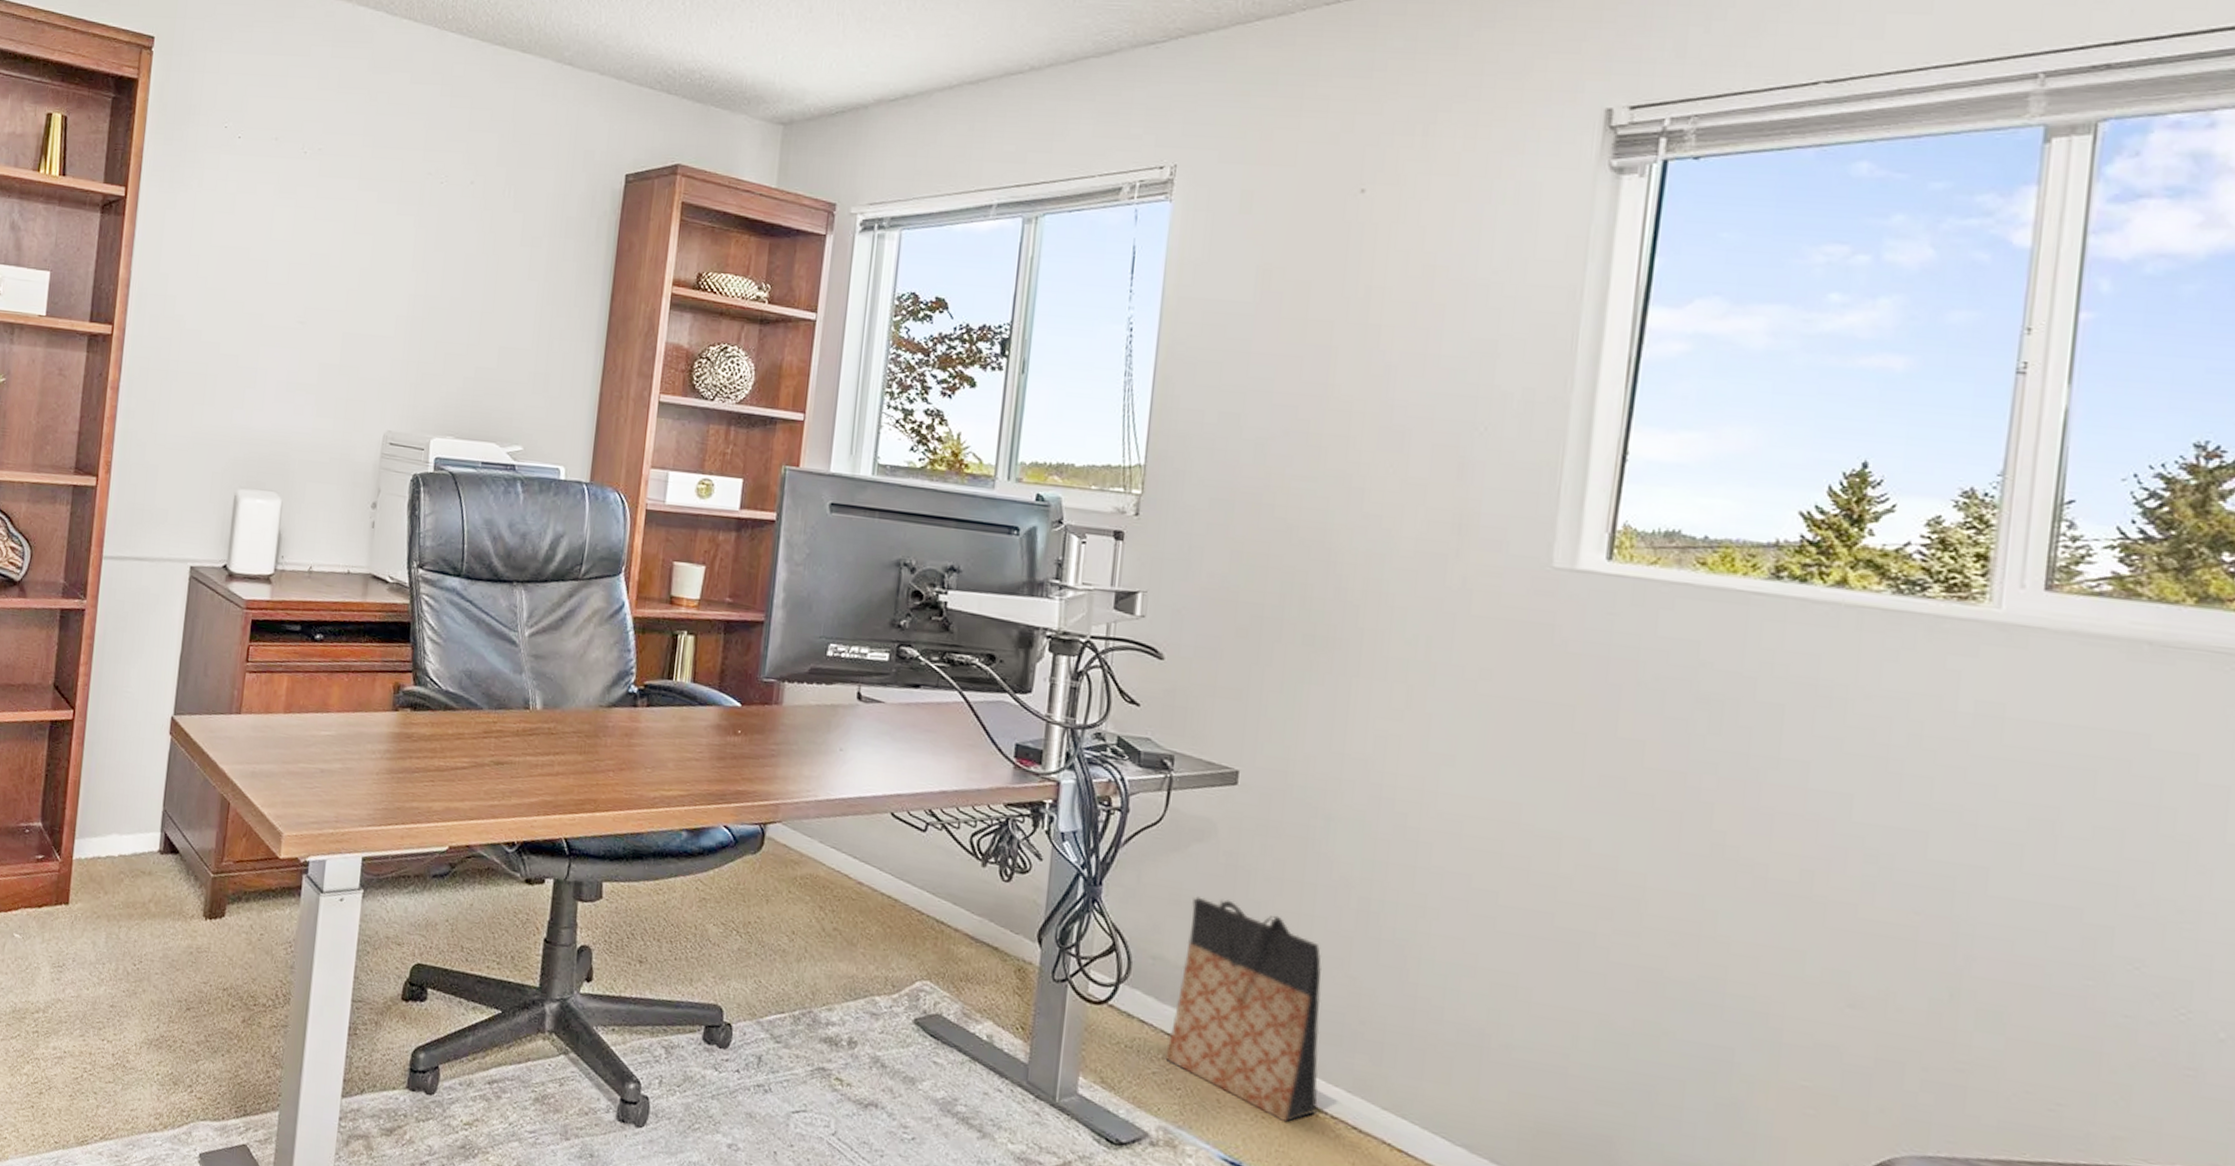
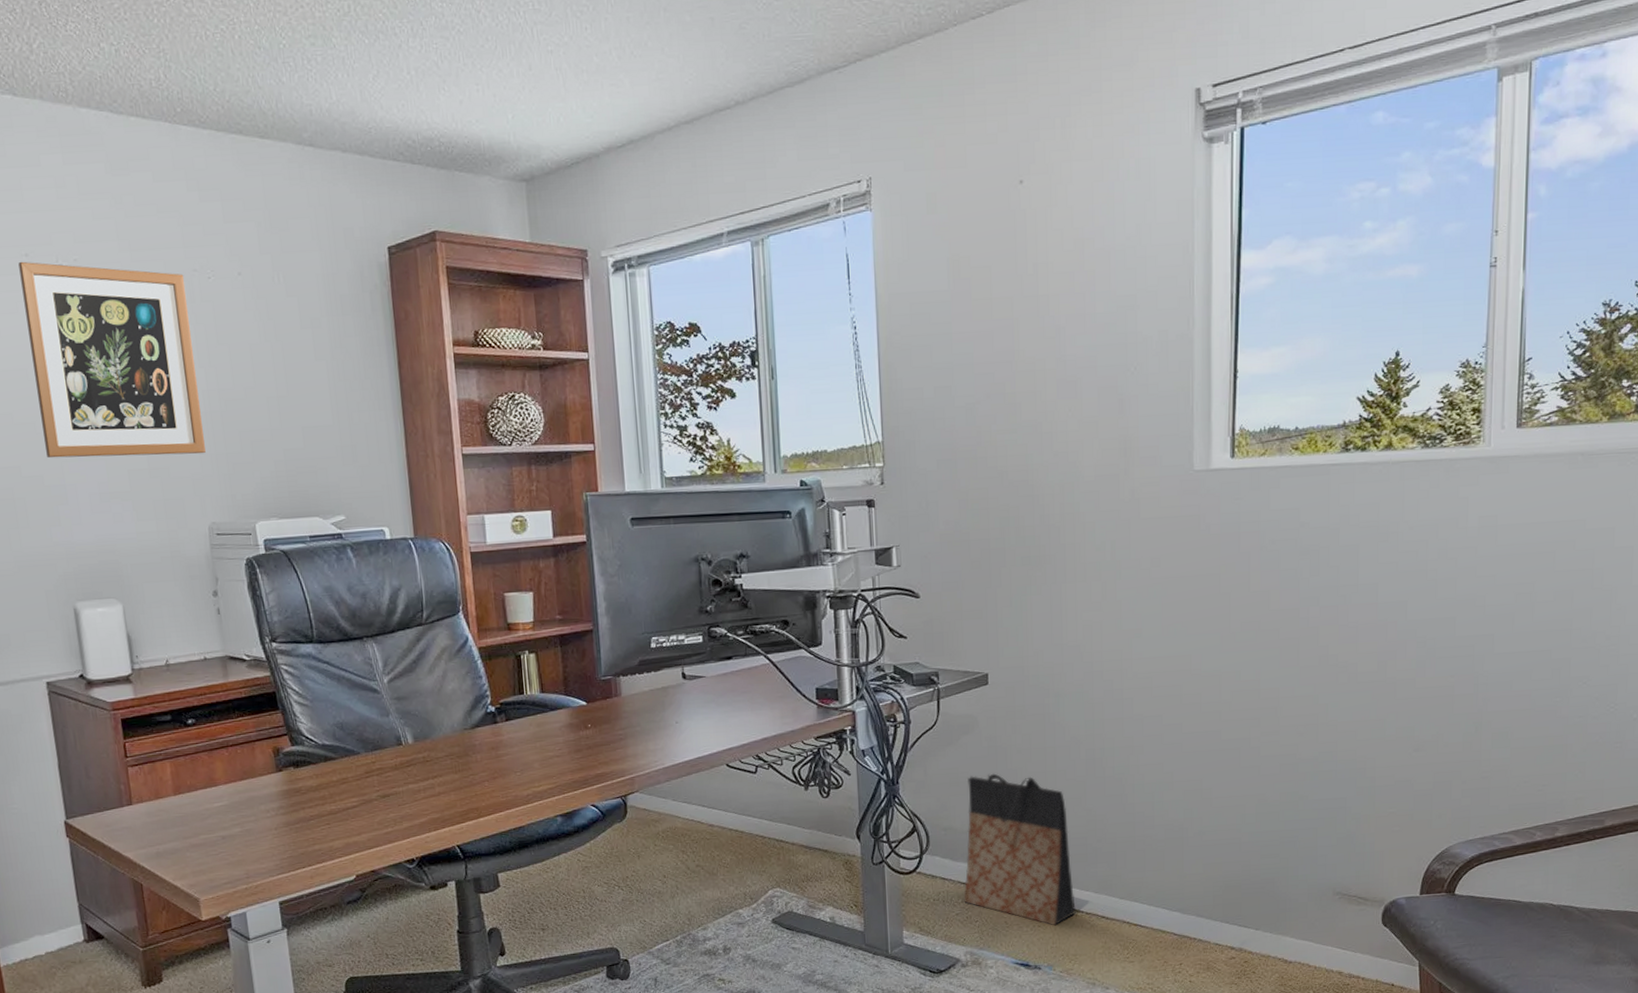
wall art: none [247,144,418,359] -> present [18,261,206,459]

